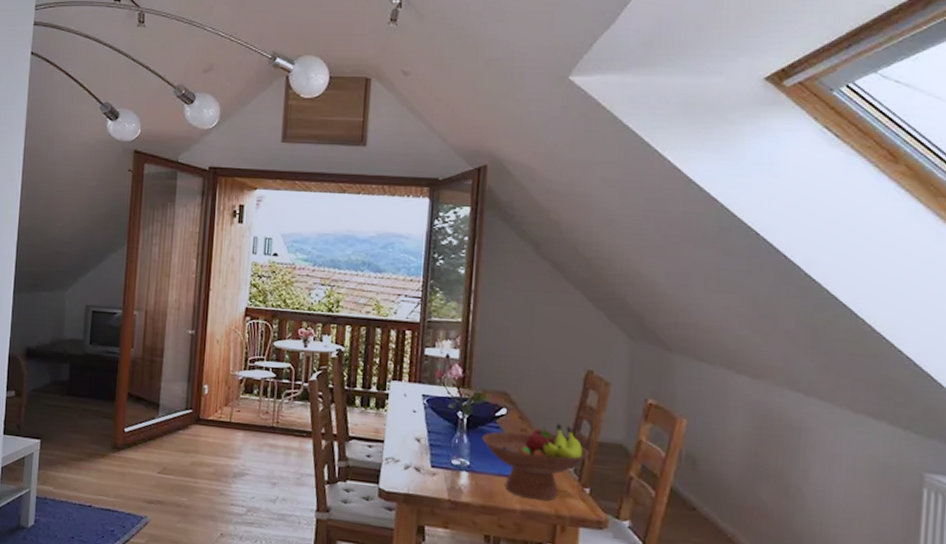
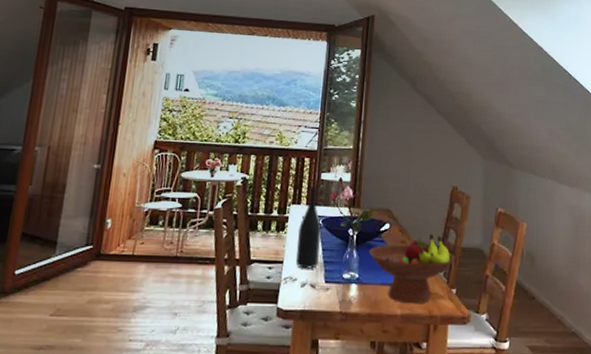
wine bottle: none [398,362,426,451] -> present [296,187,321,269]

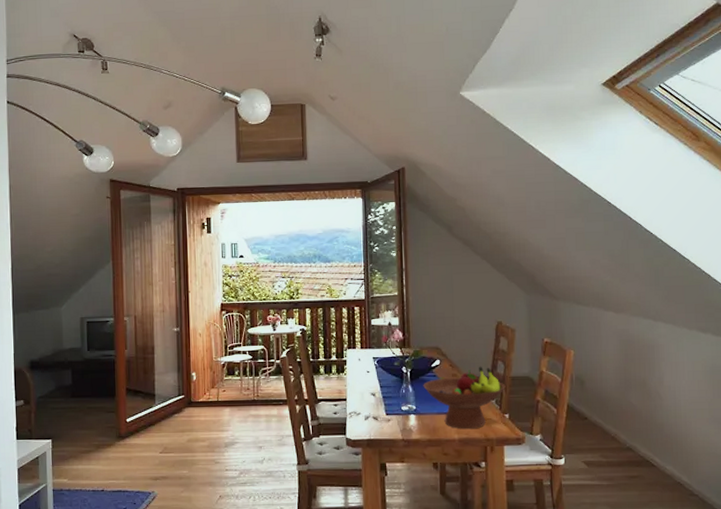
wine bottle: present [296,187,321,269] -> none [357,332,378,404]

